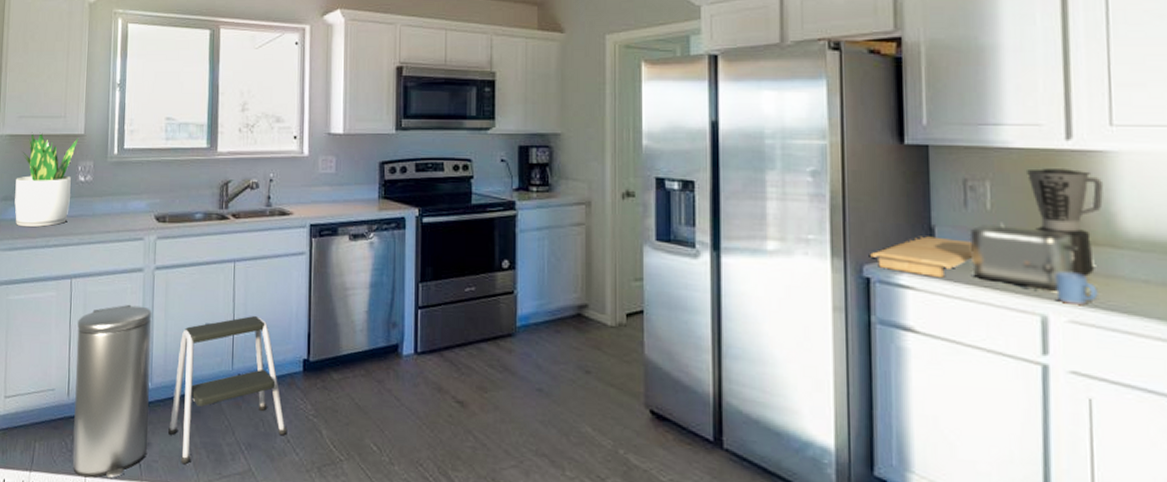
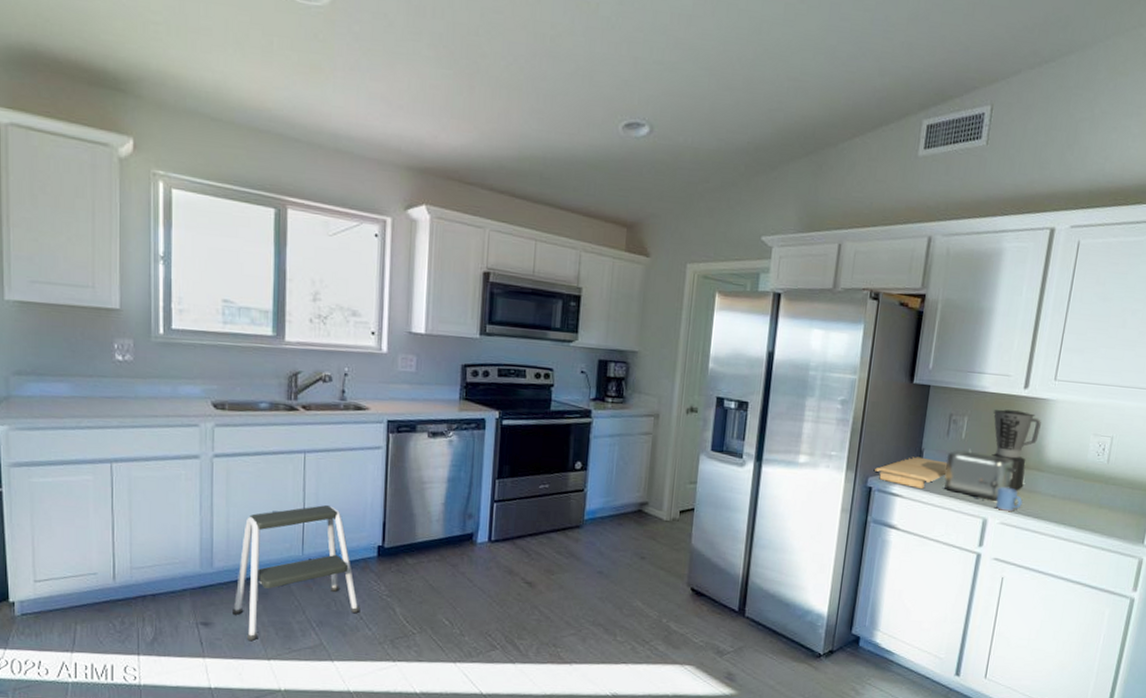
planter: present [14,132,79,228] -> none [32,300,113,407]
pedal bin: present [72,305,152,478] -> none [121,491,211,656]

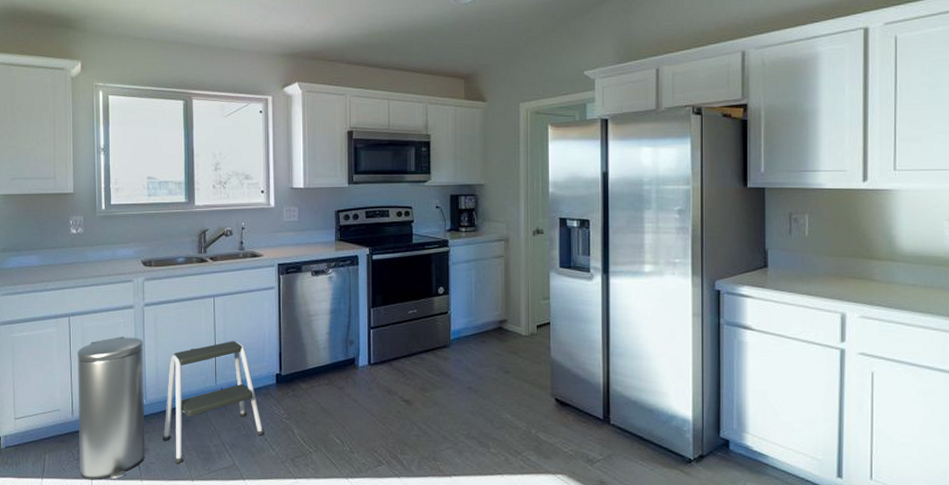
pedal bin: none [121,491,211,656] -> present [77,337,146,480]
cutting board: present [875,456,948,490] -> none [721,257,795,289]
toaster: present [944,450,1017,501] -> none [792,247,869,295]
blender: present [991,409,1041,491] -> none [835,204,887,283]
mug: present [995,487,1023,512] -> none [852,281,881,305]

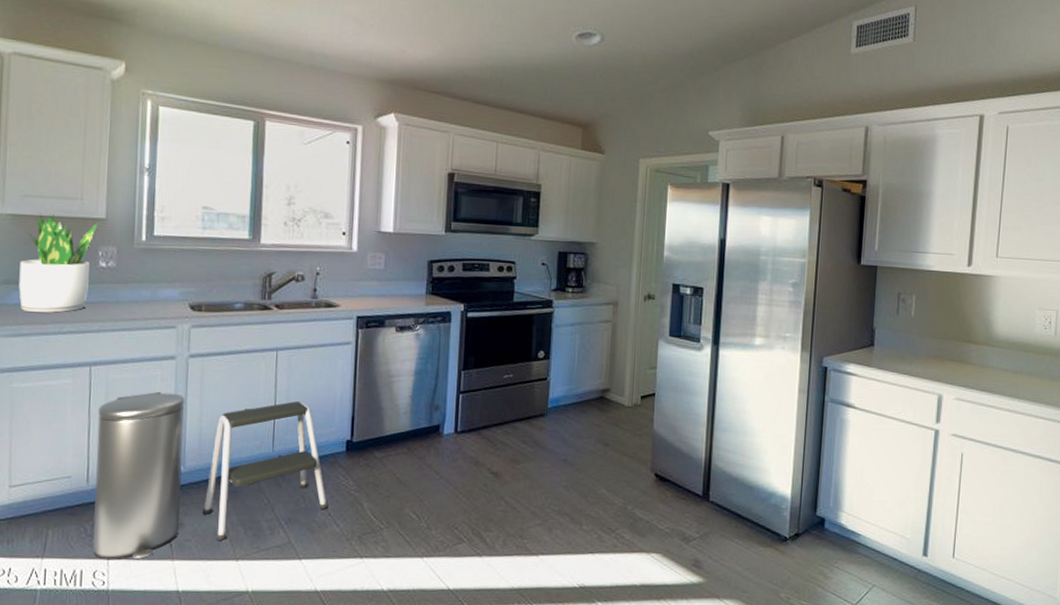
planter: none [12,192,69,275] -> present [19,213,99,313]

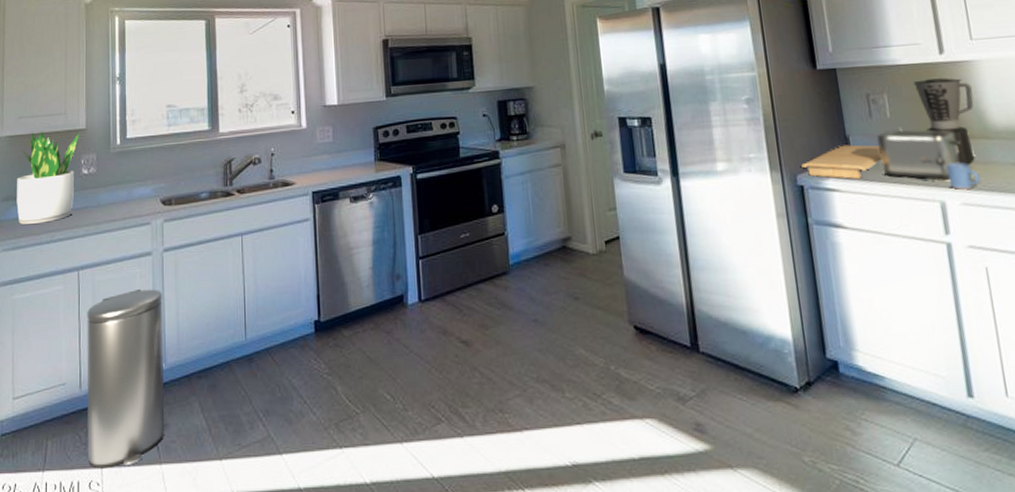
step stool: present [203,401,329,542] -> none [185,285,304,441]
cutting board: none [829,335,900,368] -> present [801,144,882,180]
toaster: none [897,328,968,377] -> present [876,129,962,181]
blender: none [940,287,987,367] -> present [914,78,975,166]
mug: none [949,363,975,388] -> present [946,163,981,191]

